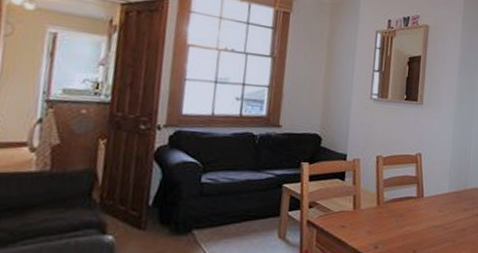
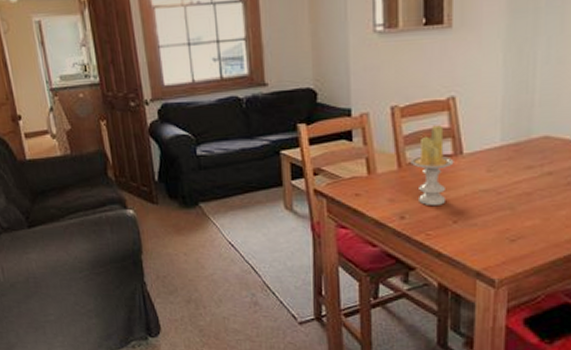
candle: none [386,173,417,237] -> present [410,125,454,205]

